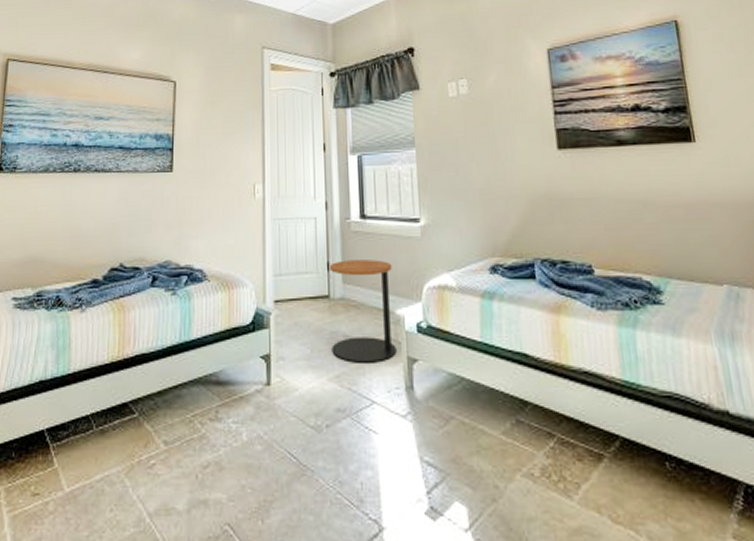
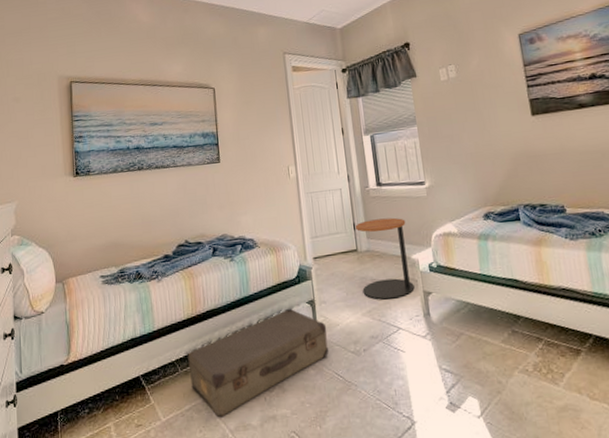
suitcase: none [106,361,283,494] -> present [188,308,329,417]

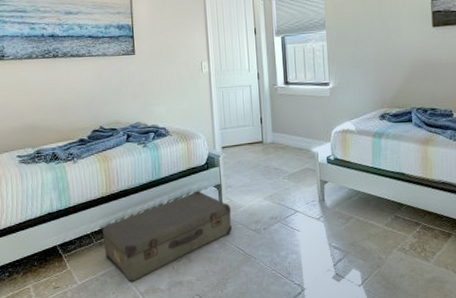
side table: present [355,217,415,300] -> none [262,114,313,187]

